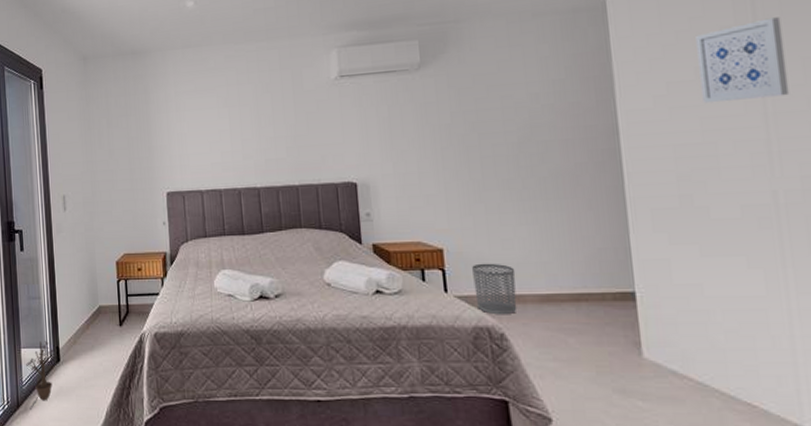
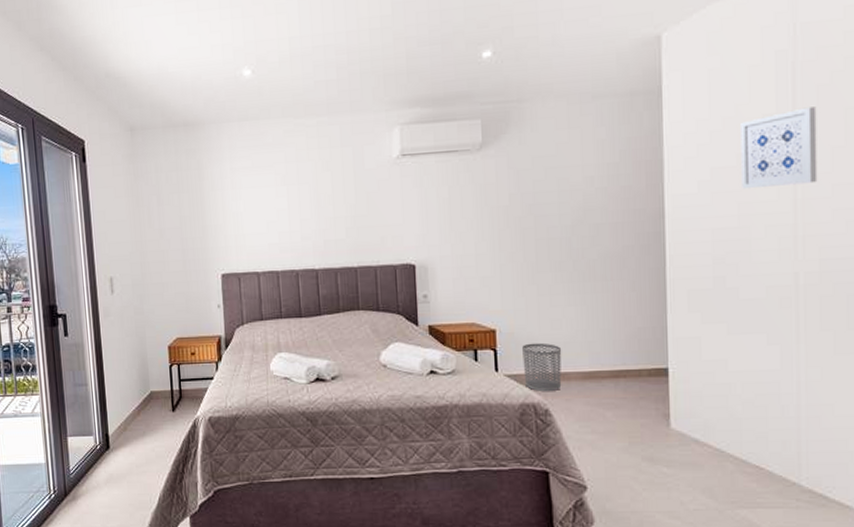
decorative plant: present [26,340,54,410] -> none [73,427,103,498]

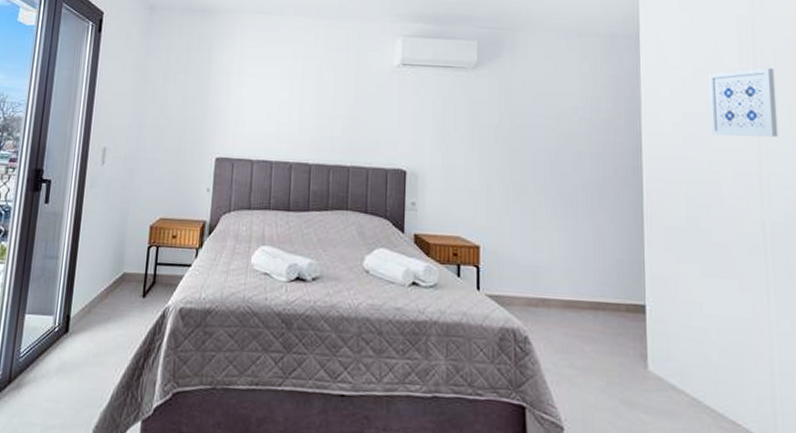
waste bin: present [522,342,562,392] -> none [505,263,543,318]

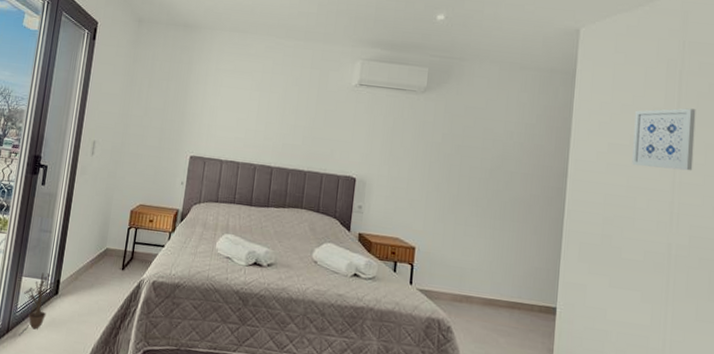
decorative plant: none [23,306,64,387] -> present [18,272,54,336]

